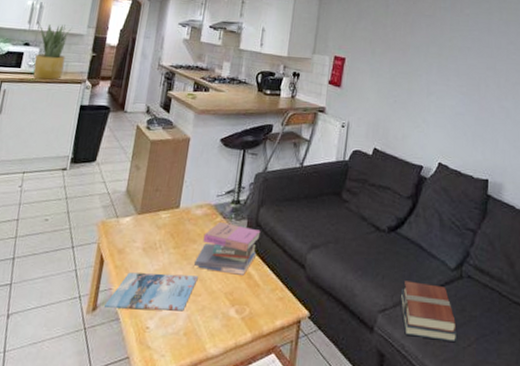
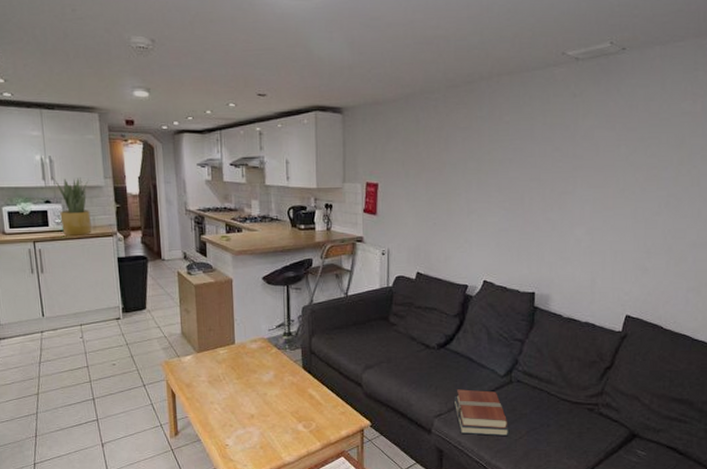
magazine: present [104,272,198,312] -> none [185,400,264,433]
books: present [194,221,261,275] -> none [258,352,316,397]

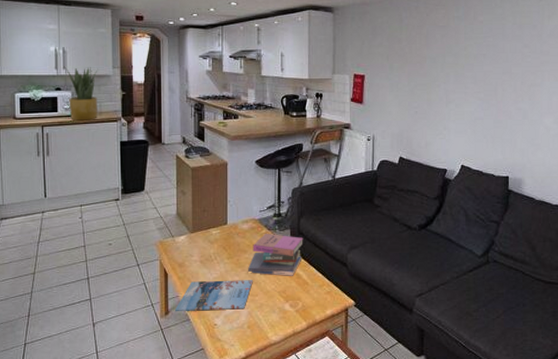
magazine: none [185,400,264,433] -> present [175,280,253,312]
books: none [258,352,316,397] -> present [248,233,304,276]
books: present [453,389,509,437] -> none [434,269,487,316]

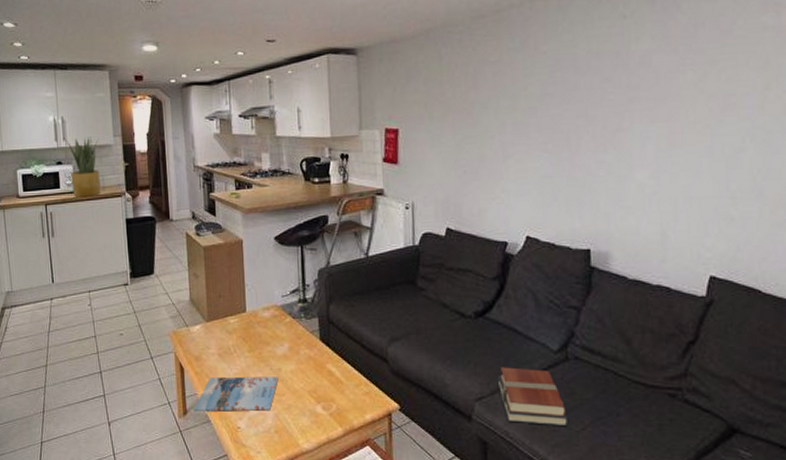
books: present [248,233,304,276] -> none [272,321,335,373]
books: none [434,269,487,316] -> present [497,367,569,427]

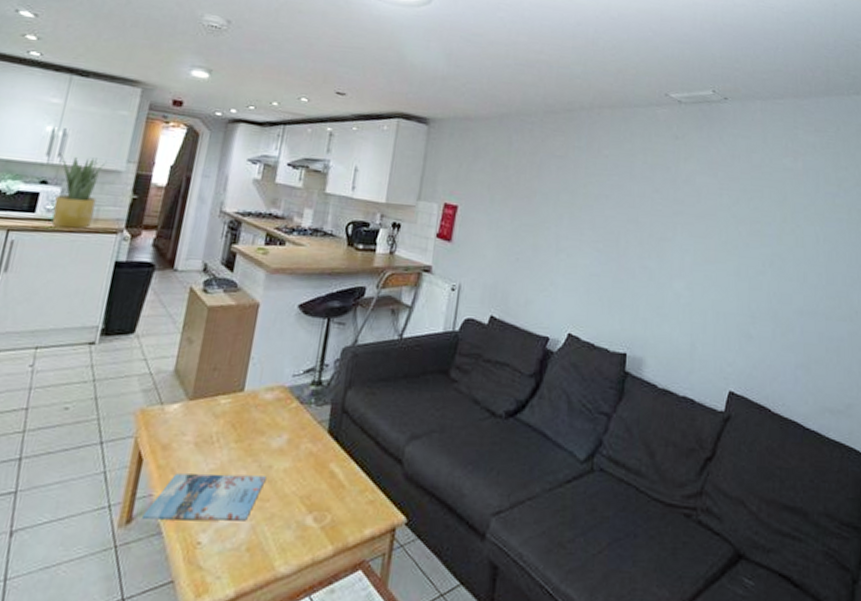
books: present [497,367,569,427] -> none [518,476,586,549]

